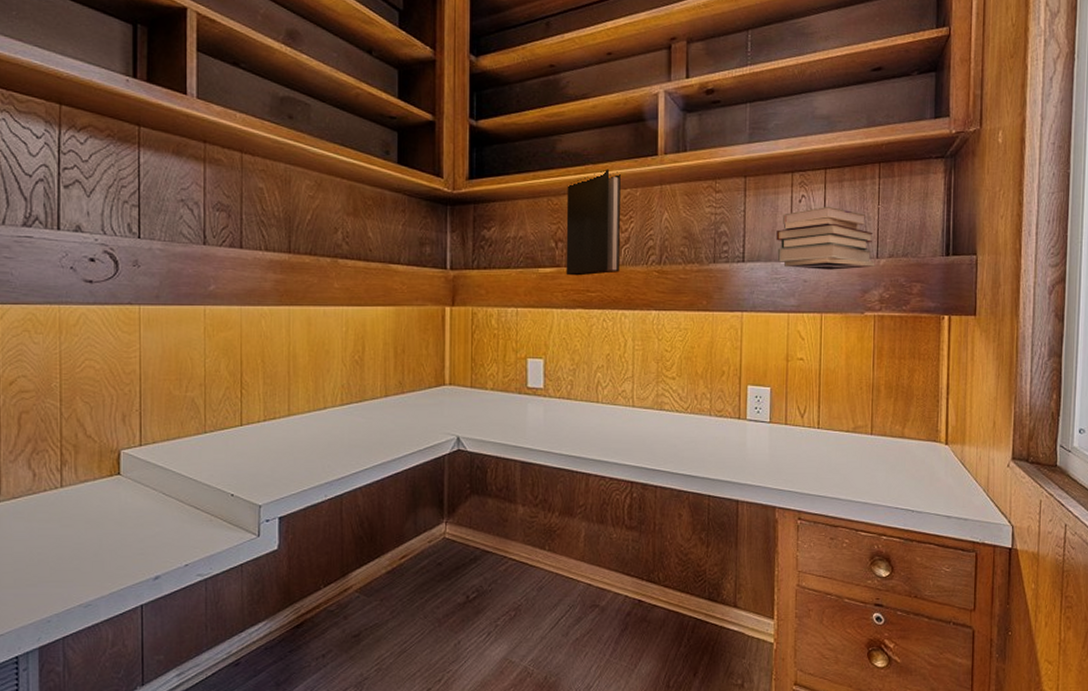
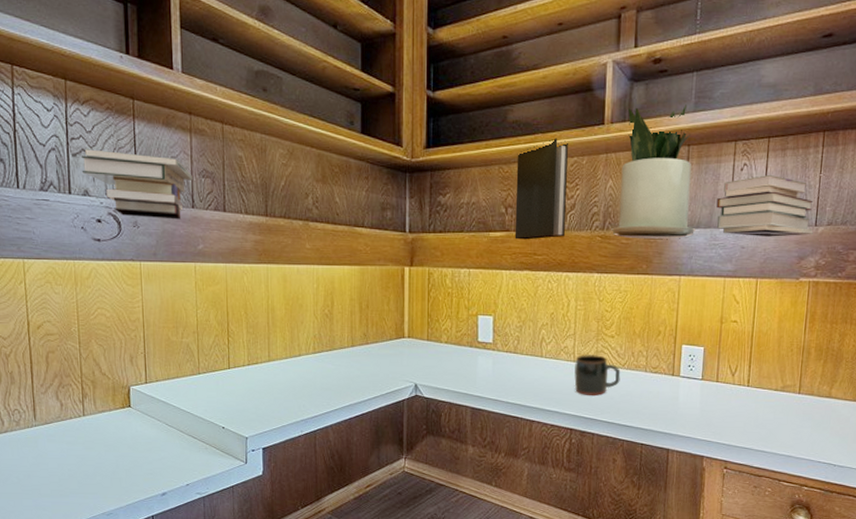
books: none [74,180,205,258] -> present [81,149,193,220]
mug: none [634,397,684,443] -> present [574,354,621,396]
planter: none [668,135,756,273] -> present [611,104,696,239]

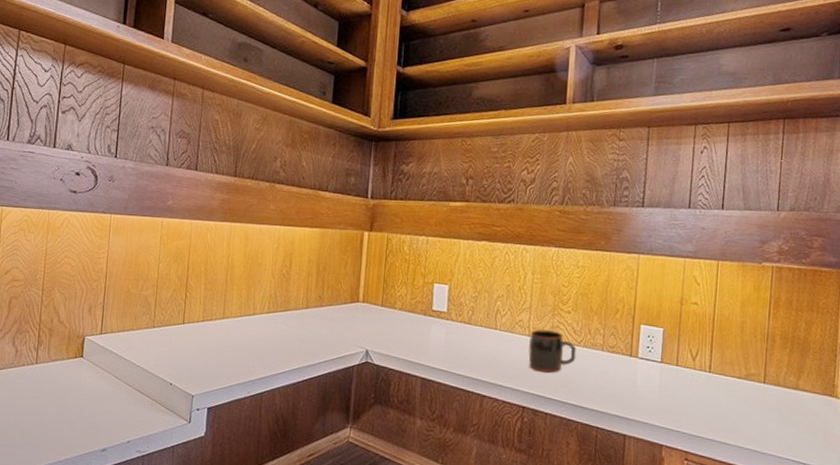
books: present [81,149,193,220] -> none [68,107,170,176]
binder: present [514,138,568,240] -> none [474,114,530,211]
planter: present [611,104,696,239] -> none [570,88,656,217]
books: present [716,175,814,237] -> none [676,158,776,220]

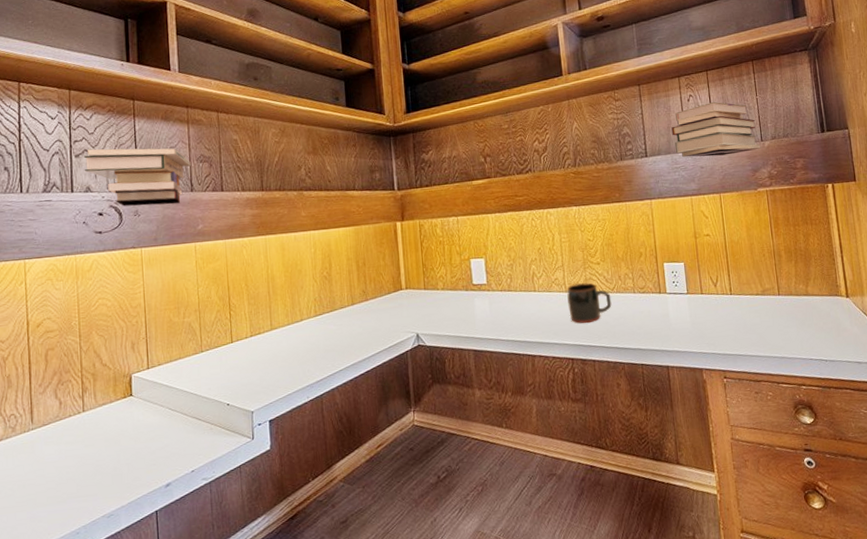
books: none [68,107,170,176] -> present [84,148,191,207]
books: none [676,158,776,220] -> present [671,102,761,158]

